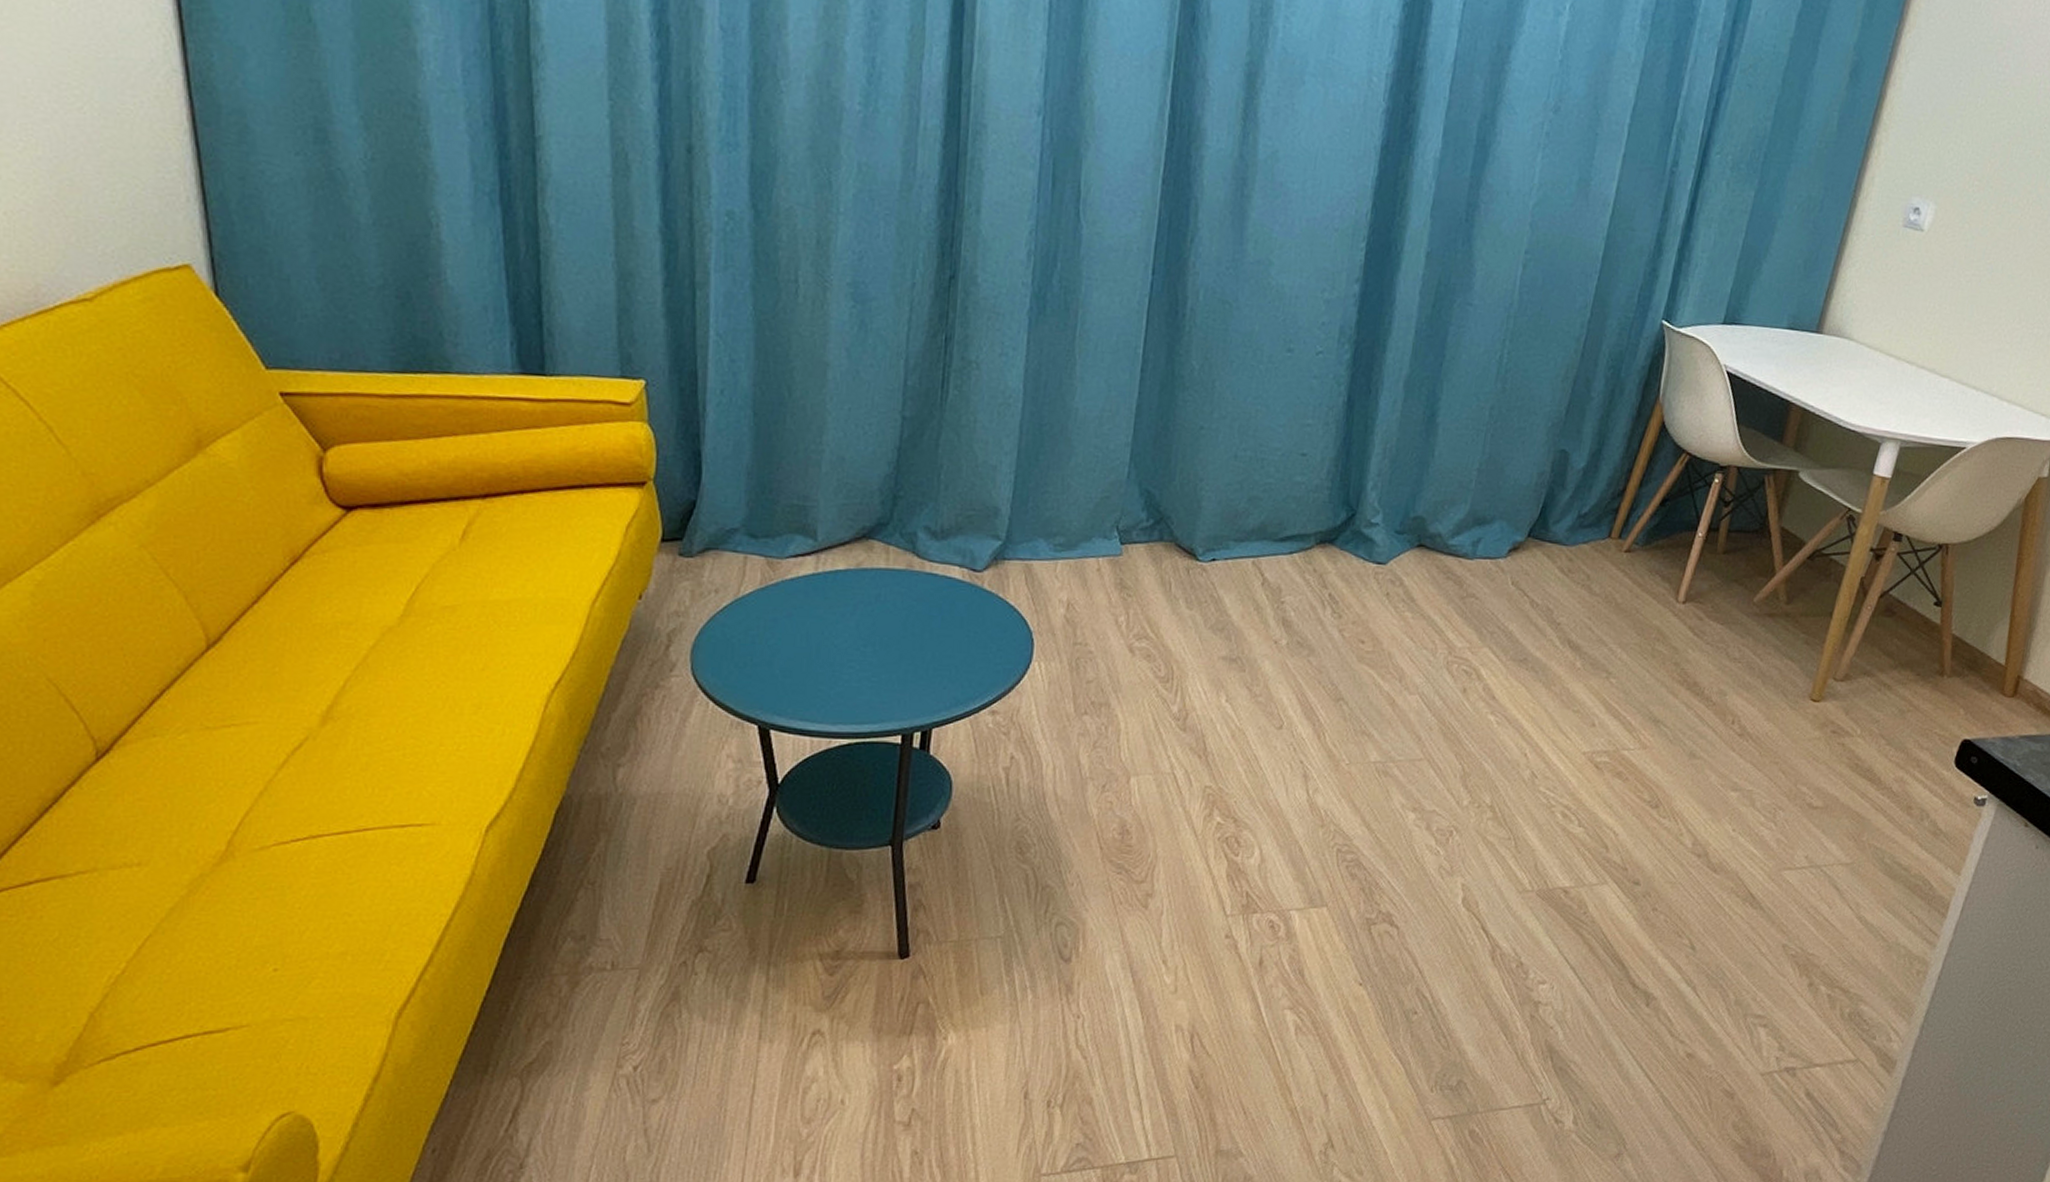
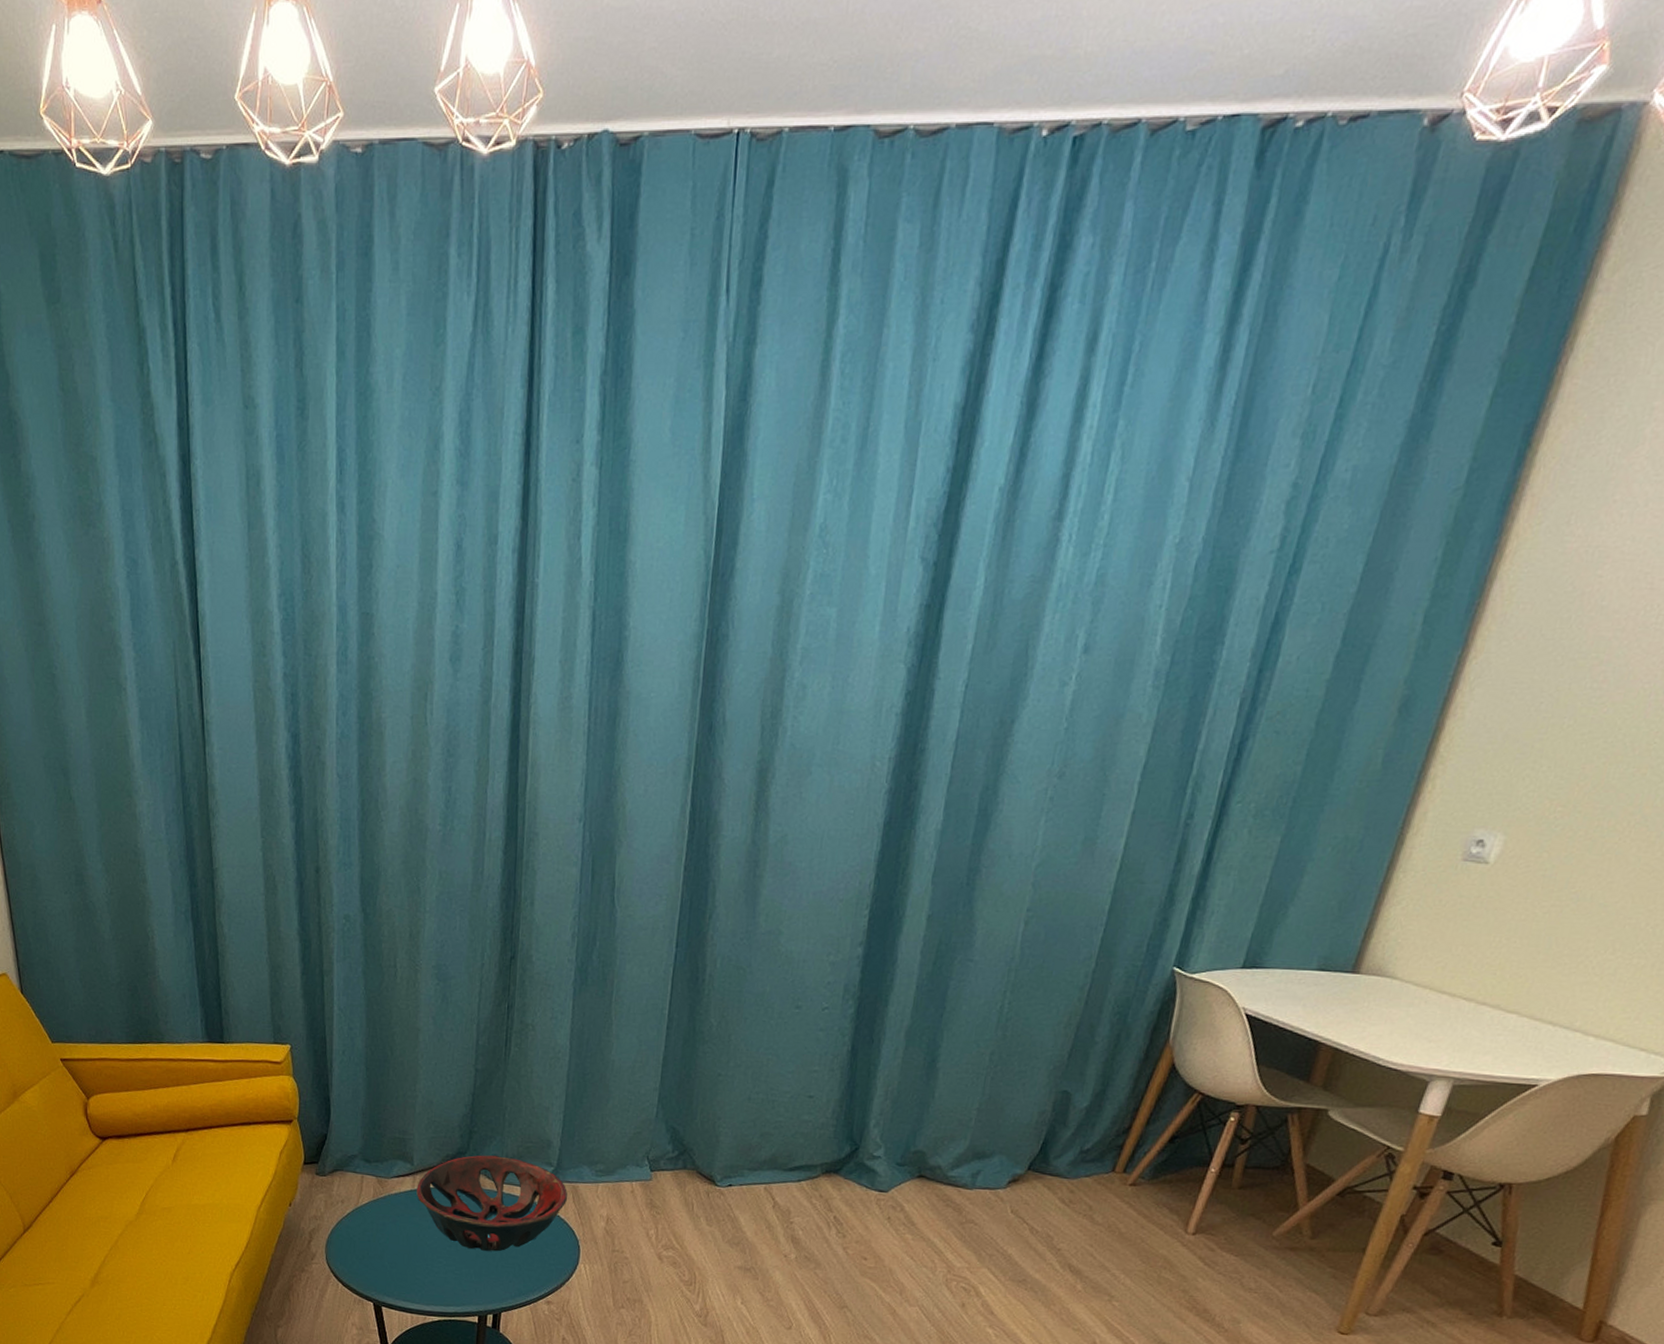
decorative bowl: none [820,526,1020,650] -> present [416,1155,568,1252]

